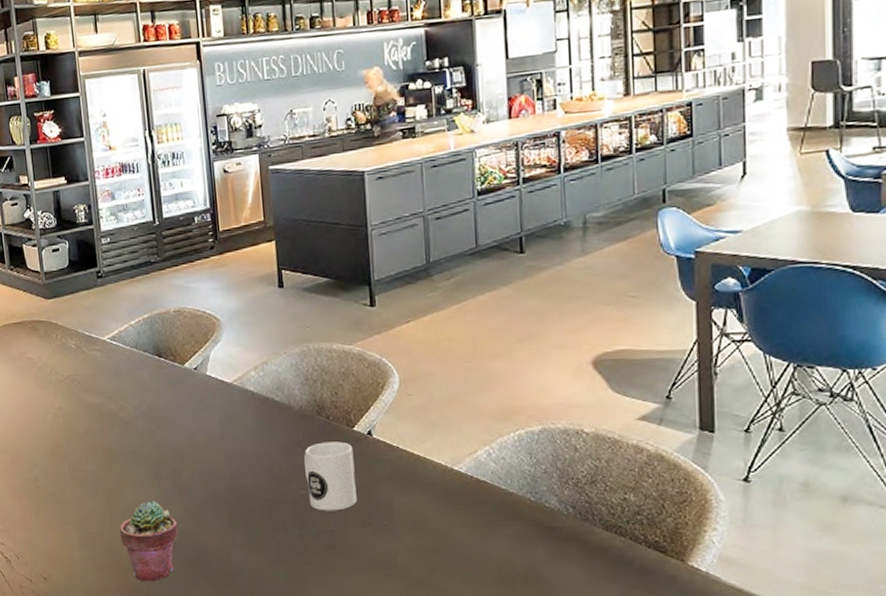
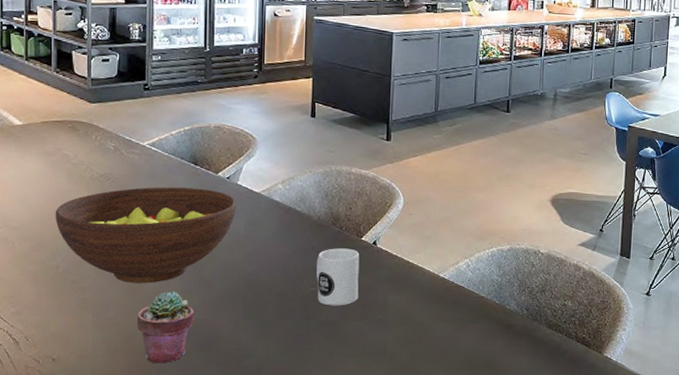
fruit bowl: none [27,383,208,494] -> present [55,187,236,283]

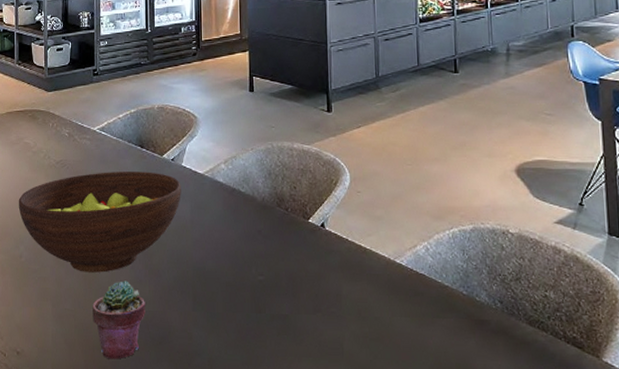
mug: present [316,248,360,306] -> none [264,232,309,297]

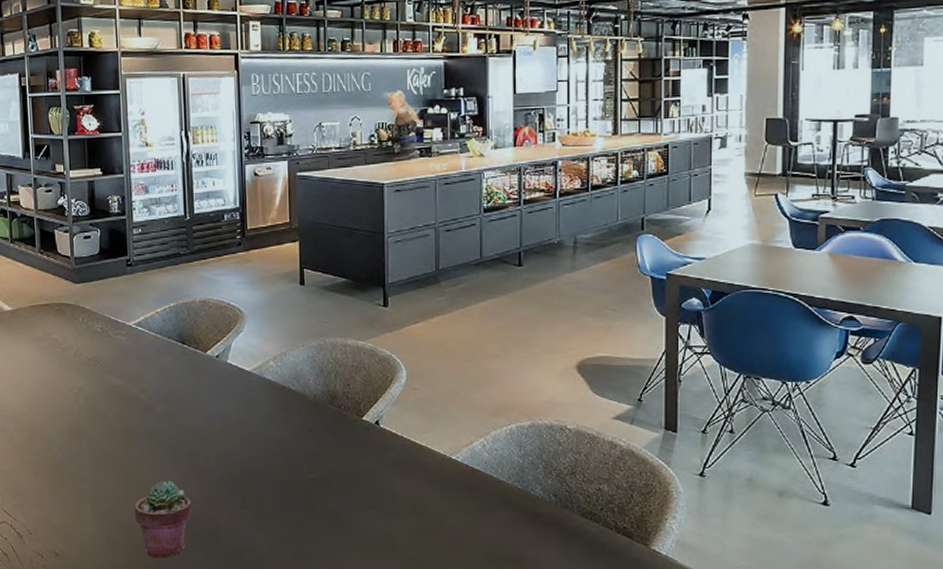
fruit bowl: present [18,172,181,273] -> none [48,369,227,473]

